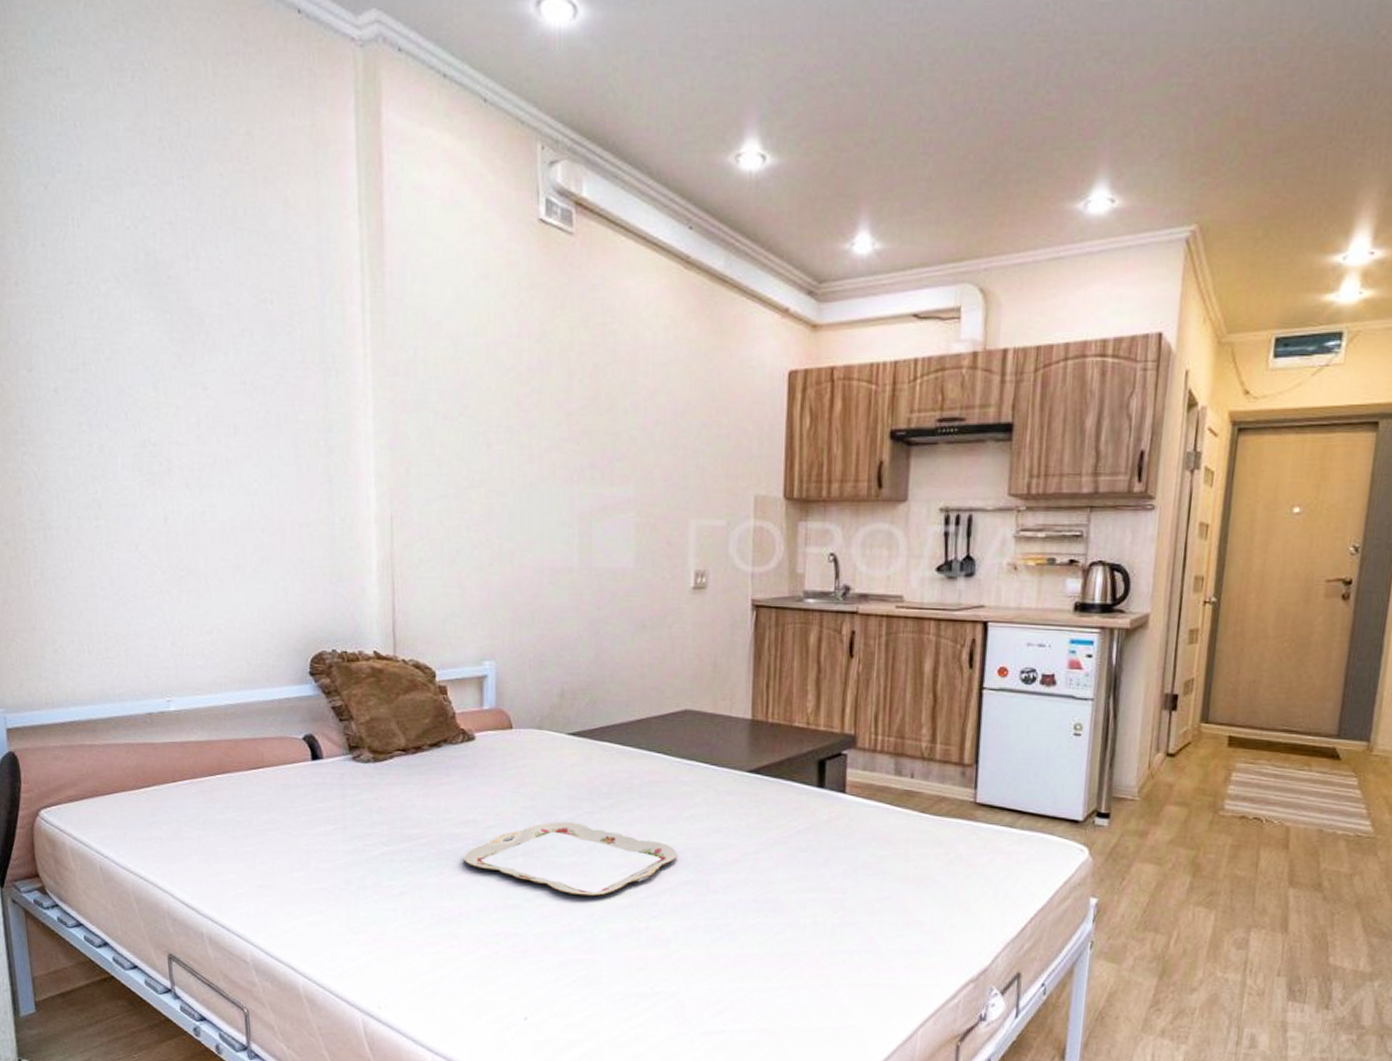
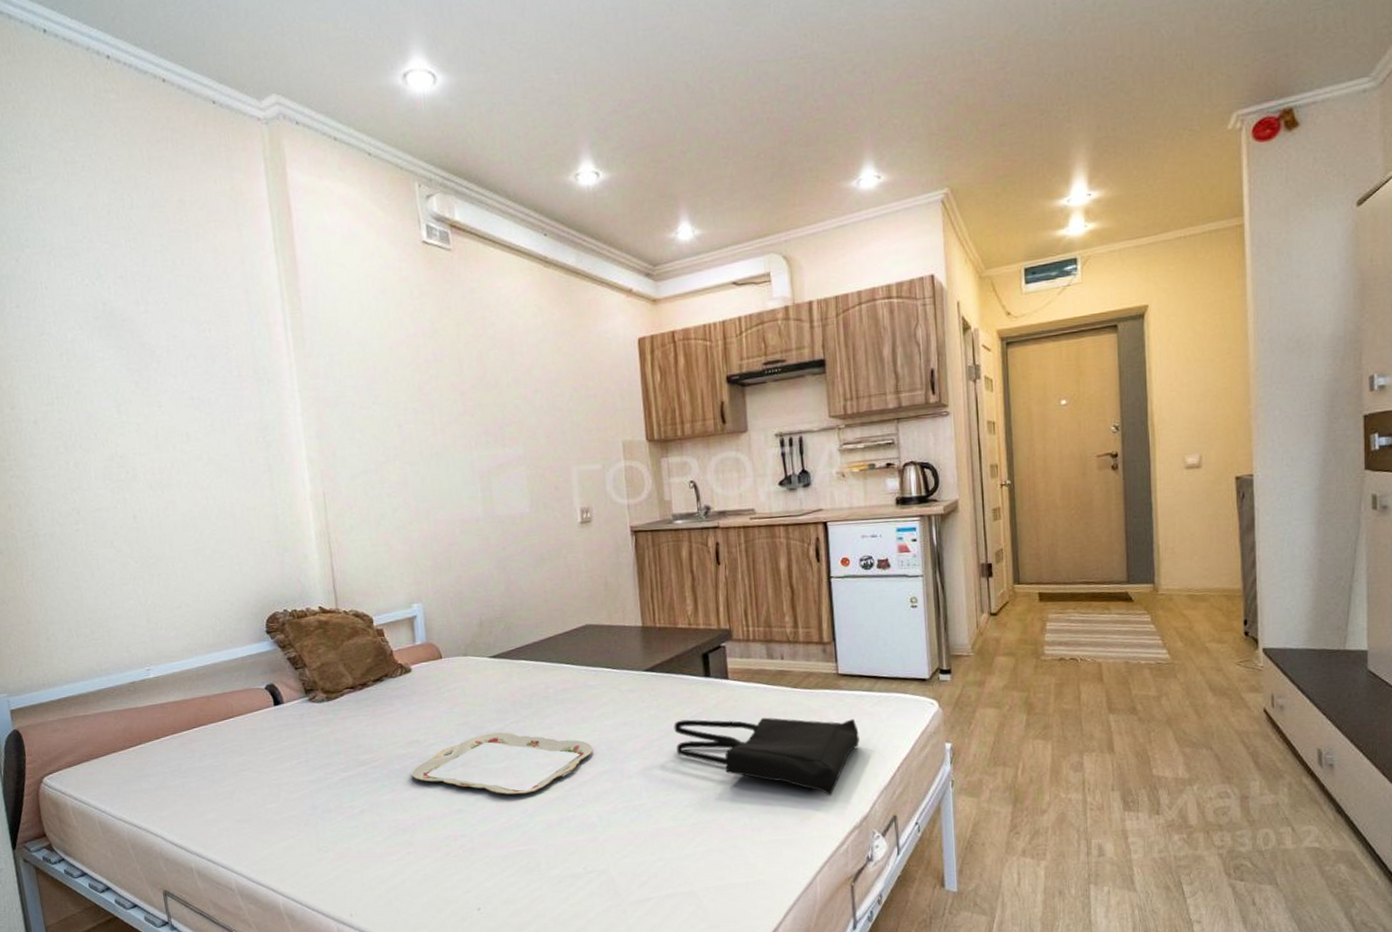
tote bag: none [774,833,991,941] -> present [674,717,860,795]

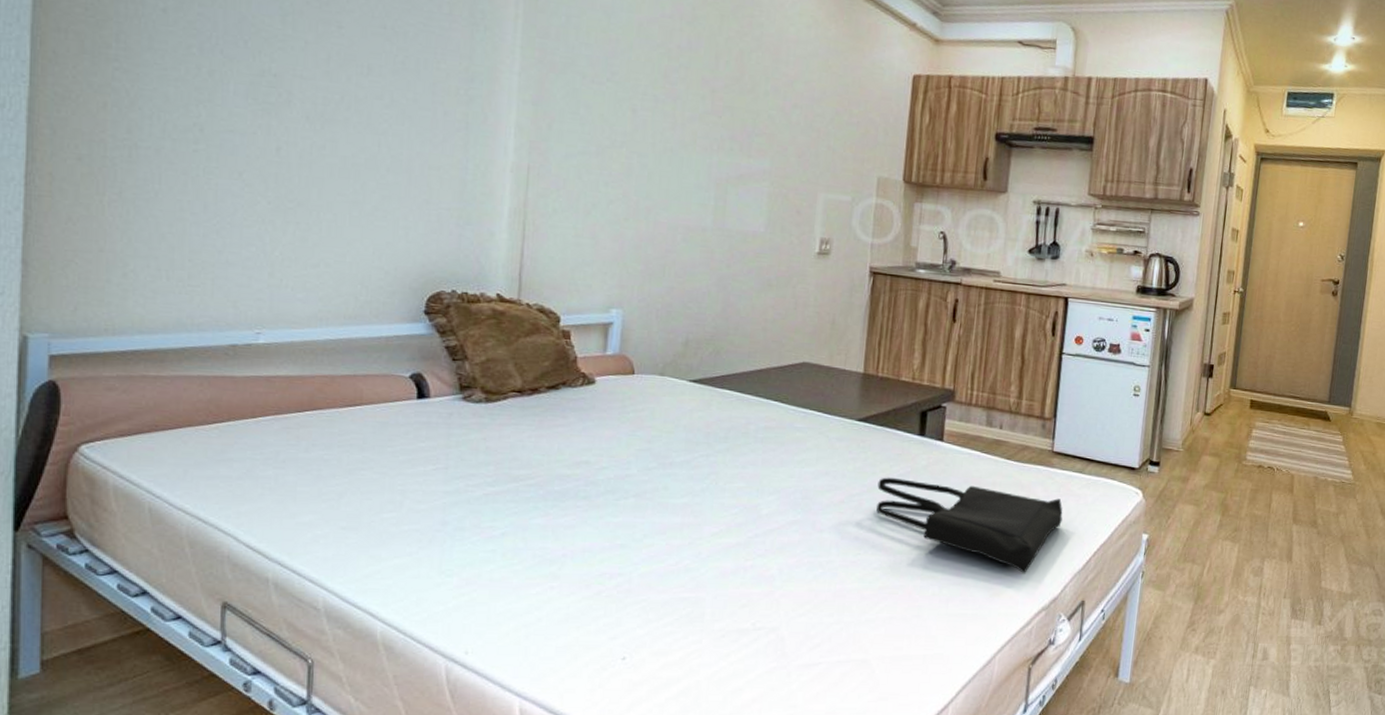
serving tray: present [411,732,593,795] -> none [573,464,787,536]

